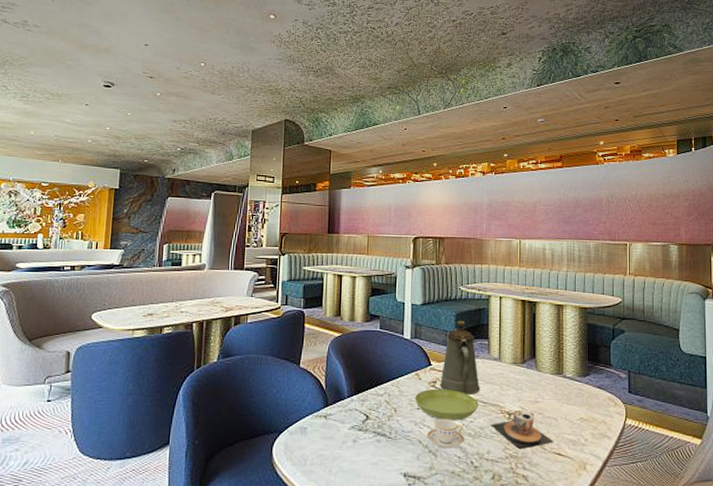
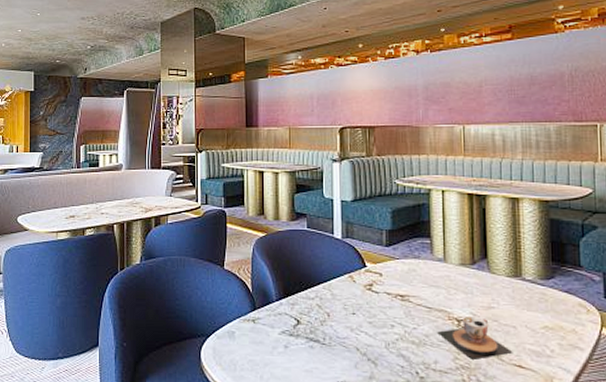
saucer: present [415,388,479,421] -> none [350,292,423,327]
teacup: present [427,418,465,449] -> none [364,324,408,357]
coffee pot: present [440,320,480,394] -> none [377,217,423,299]

